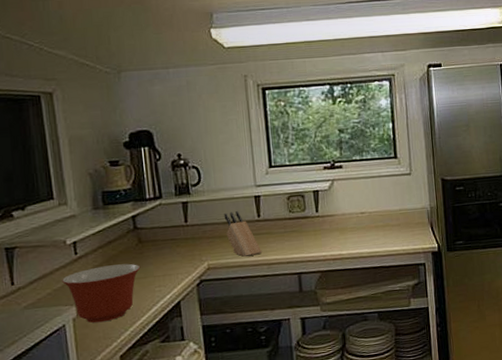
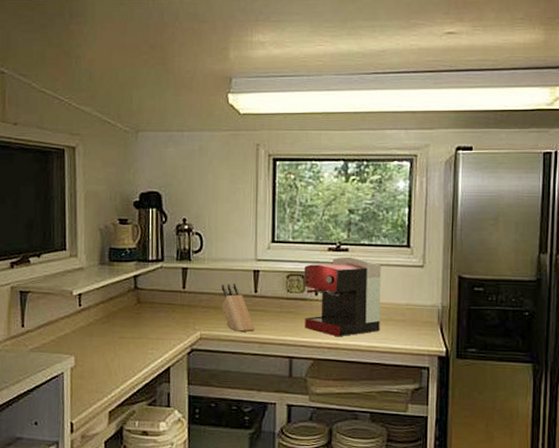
mixing bowl: present [62,263,141,323] -> none [65,321,137,376]
coffee maker: none [303,173,378,248] -> present [304,256,381,337]

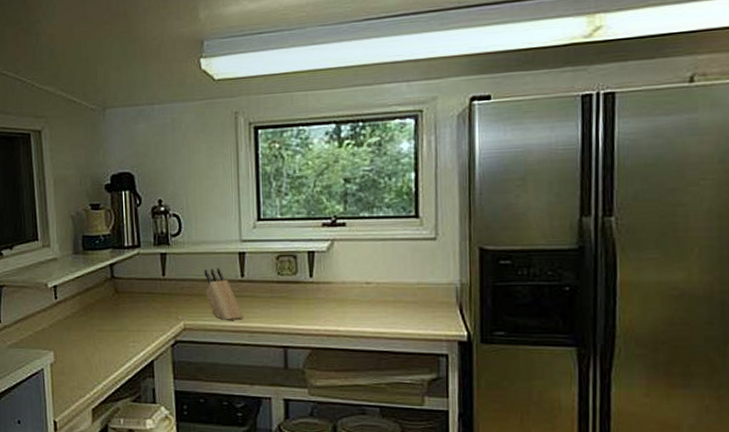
coffee maker: present [304,256,381,337] -> none [296,232,387,323]

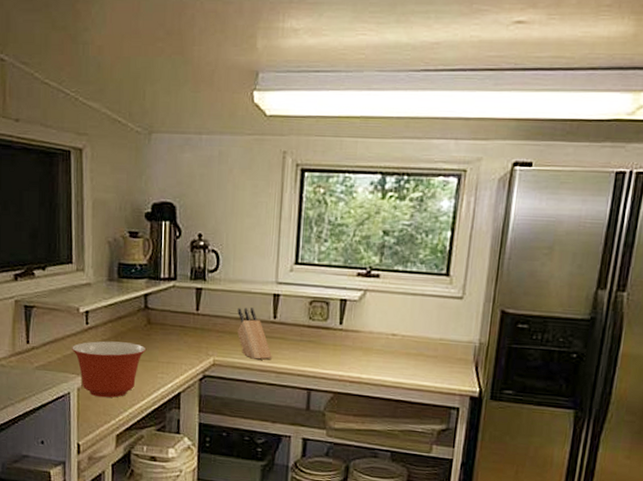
mixing bowl: none [42,314,116,372] -> present [72,341,147,398]

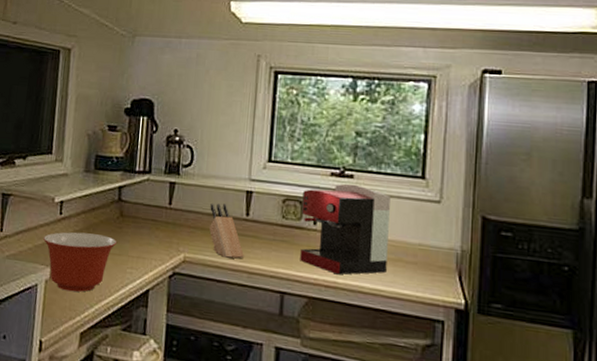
coffee maker: none [326,283,415,371] -> present [300,184,390,275]

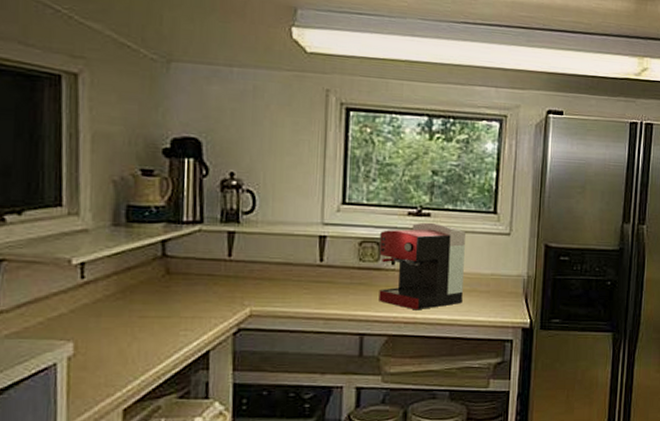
mixing bowl: present [43,232,117,292] -> none [60,297,165,366]
knife block: present [209,203,245,259] -> none [278,250,320,308]

